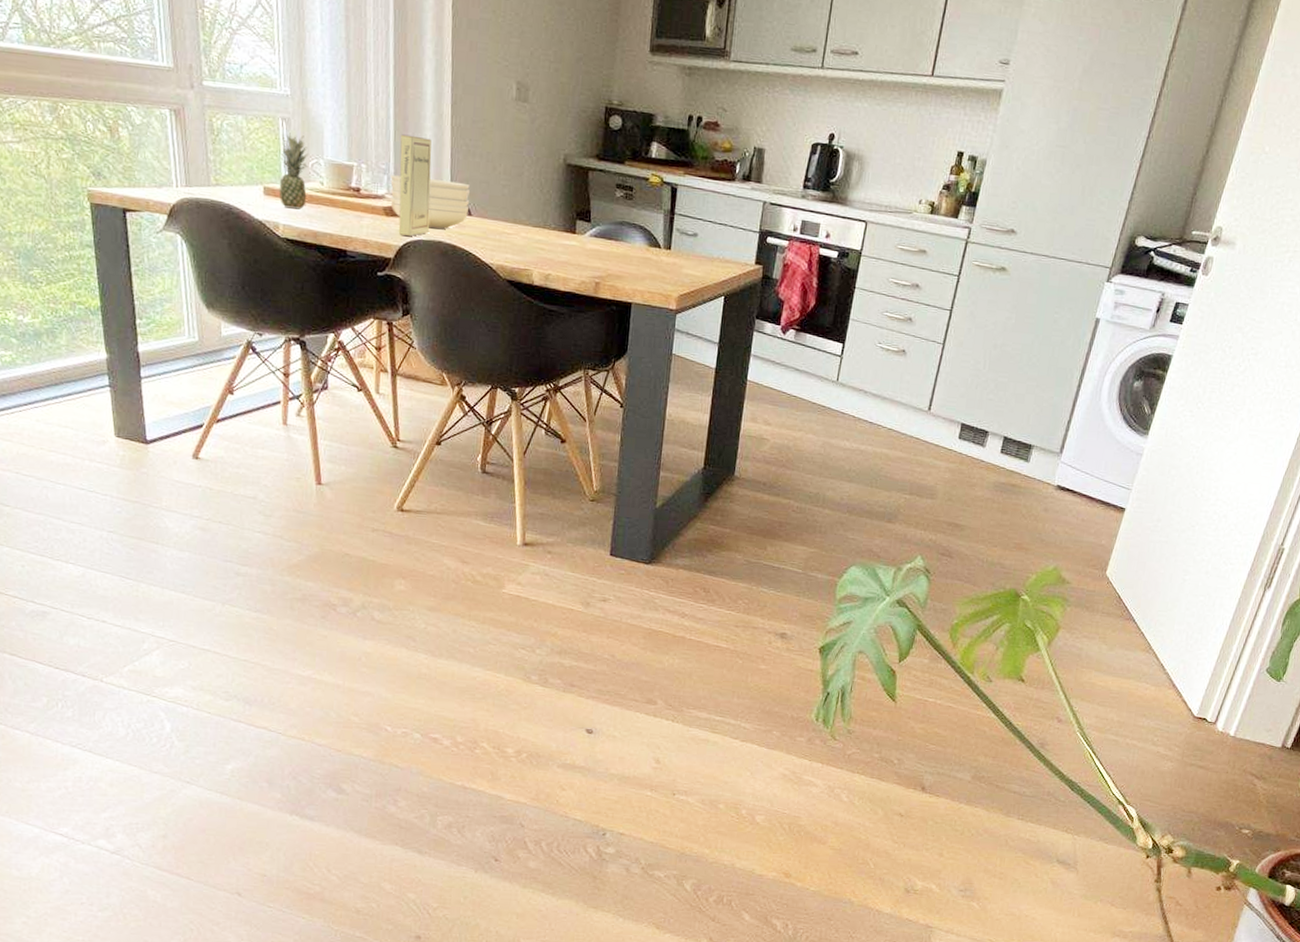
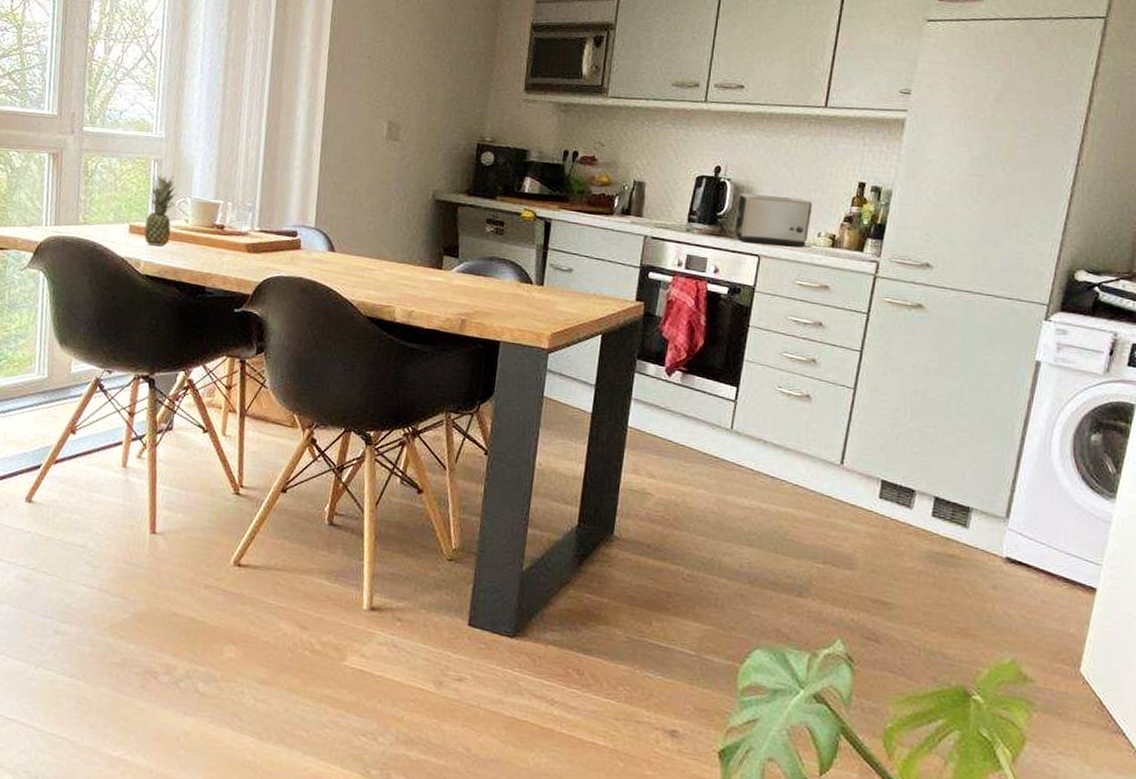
bowl: present [389,175,471,229] -> none [253,212,336,265]
book: present [398,134,432,237] -> none [260,173,299,273]
toaster: none [845,161,916,213] -> present [735,194,812,247]

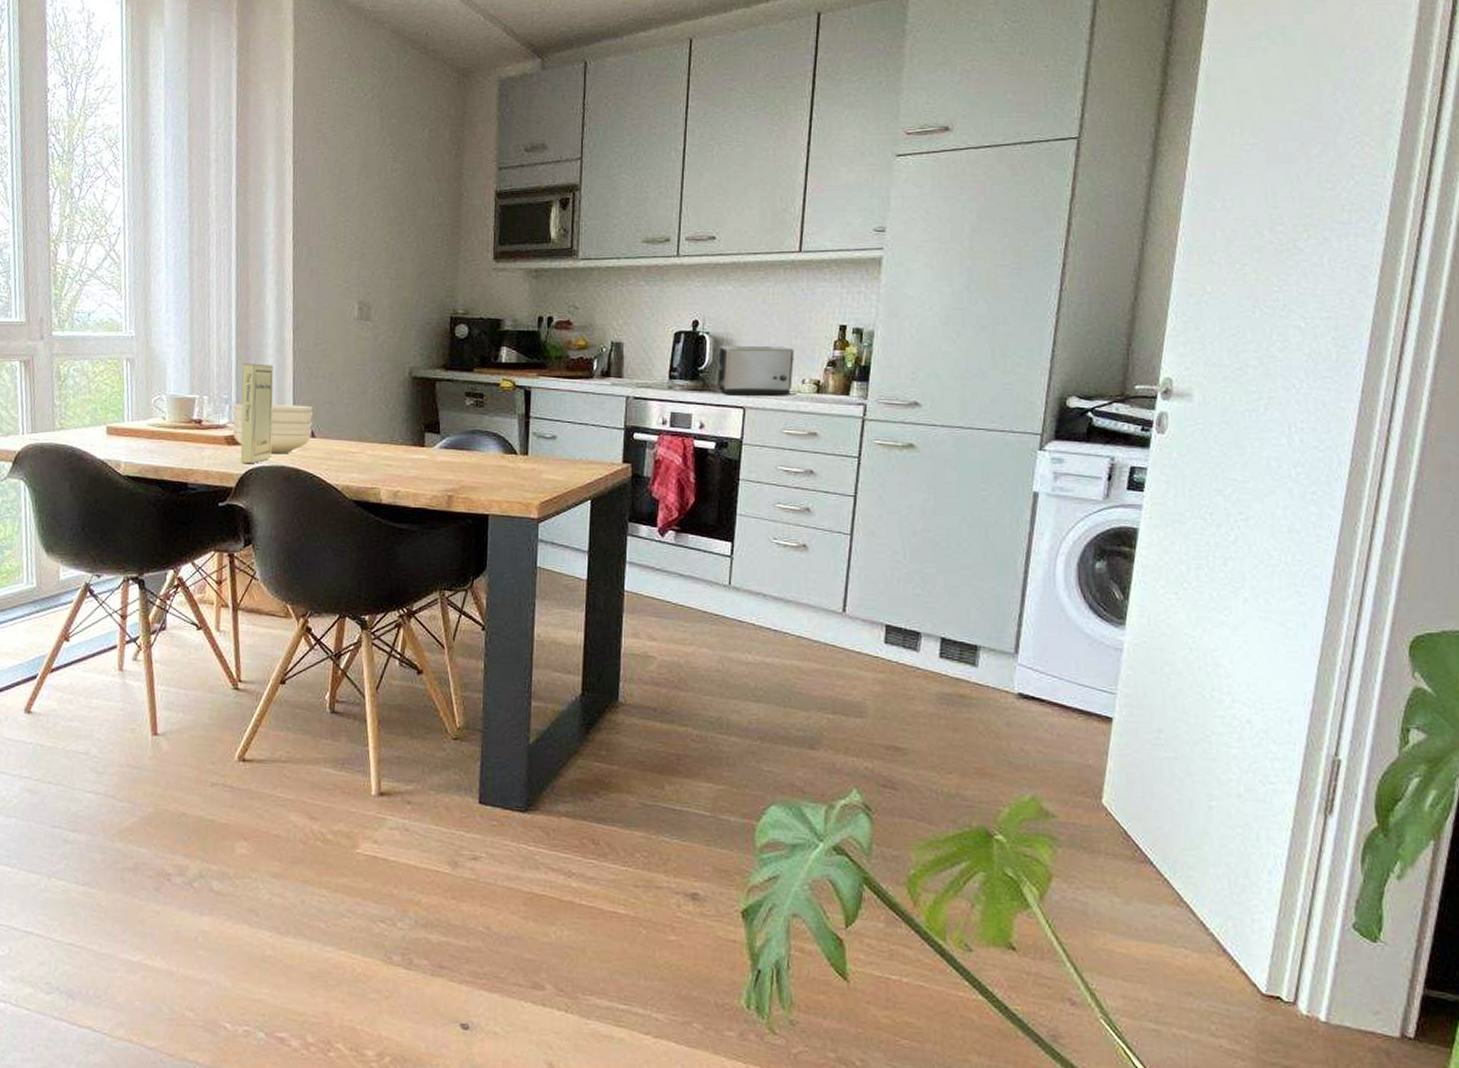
fruit: present [144,173,177,247] -> none [121,372,152,446]
bowl: none [253,212,336,265] -> present [231,404,314,453]
book: none [260,173,299,273] -> present [240,363,274,464]

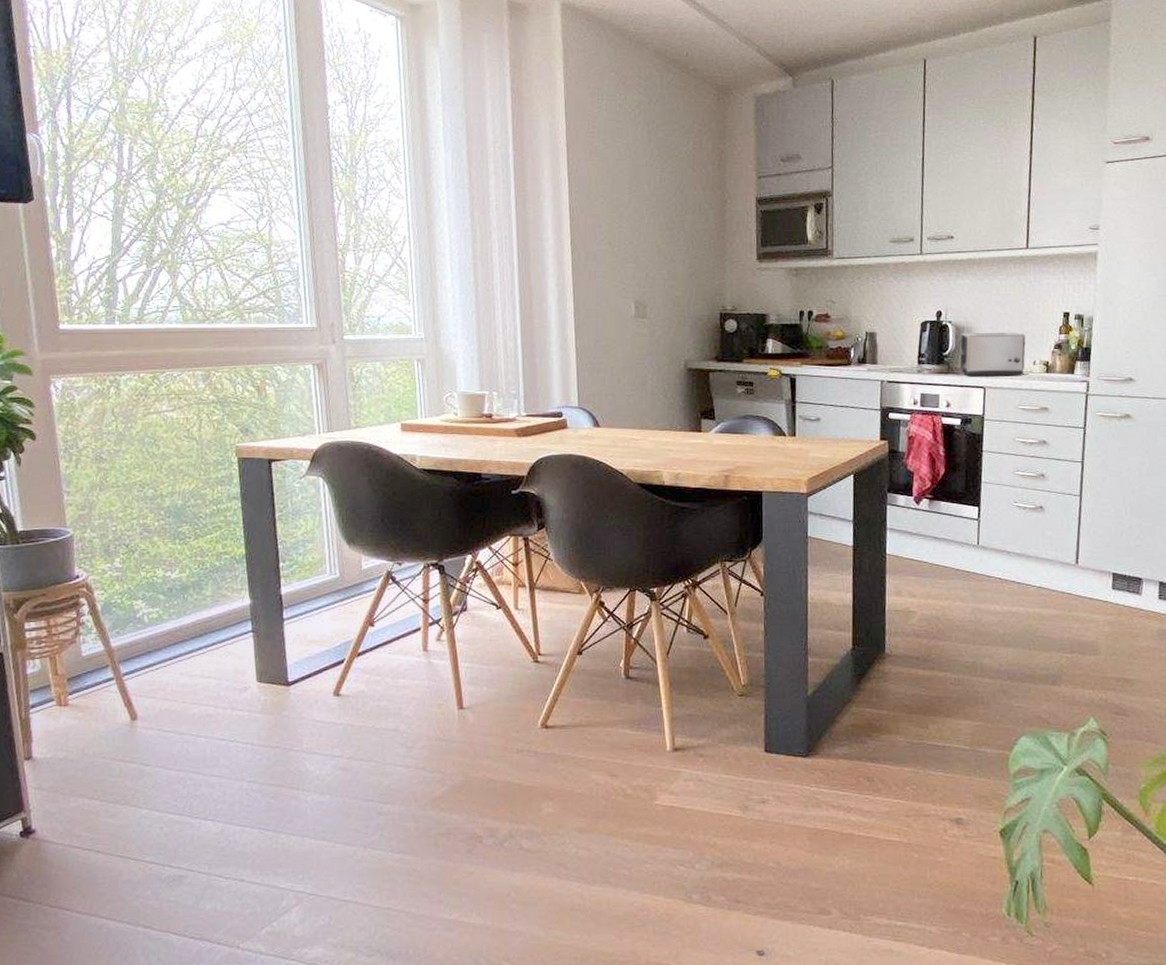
bowl: present [231,404,314,453] -> none [520,397,598,442]
book: present [240,363,274,464] -> none [529,360,561,454]

